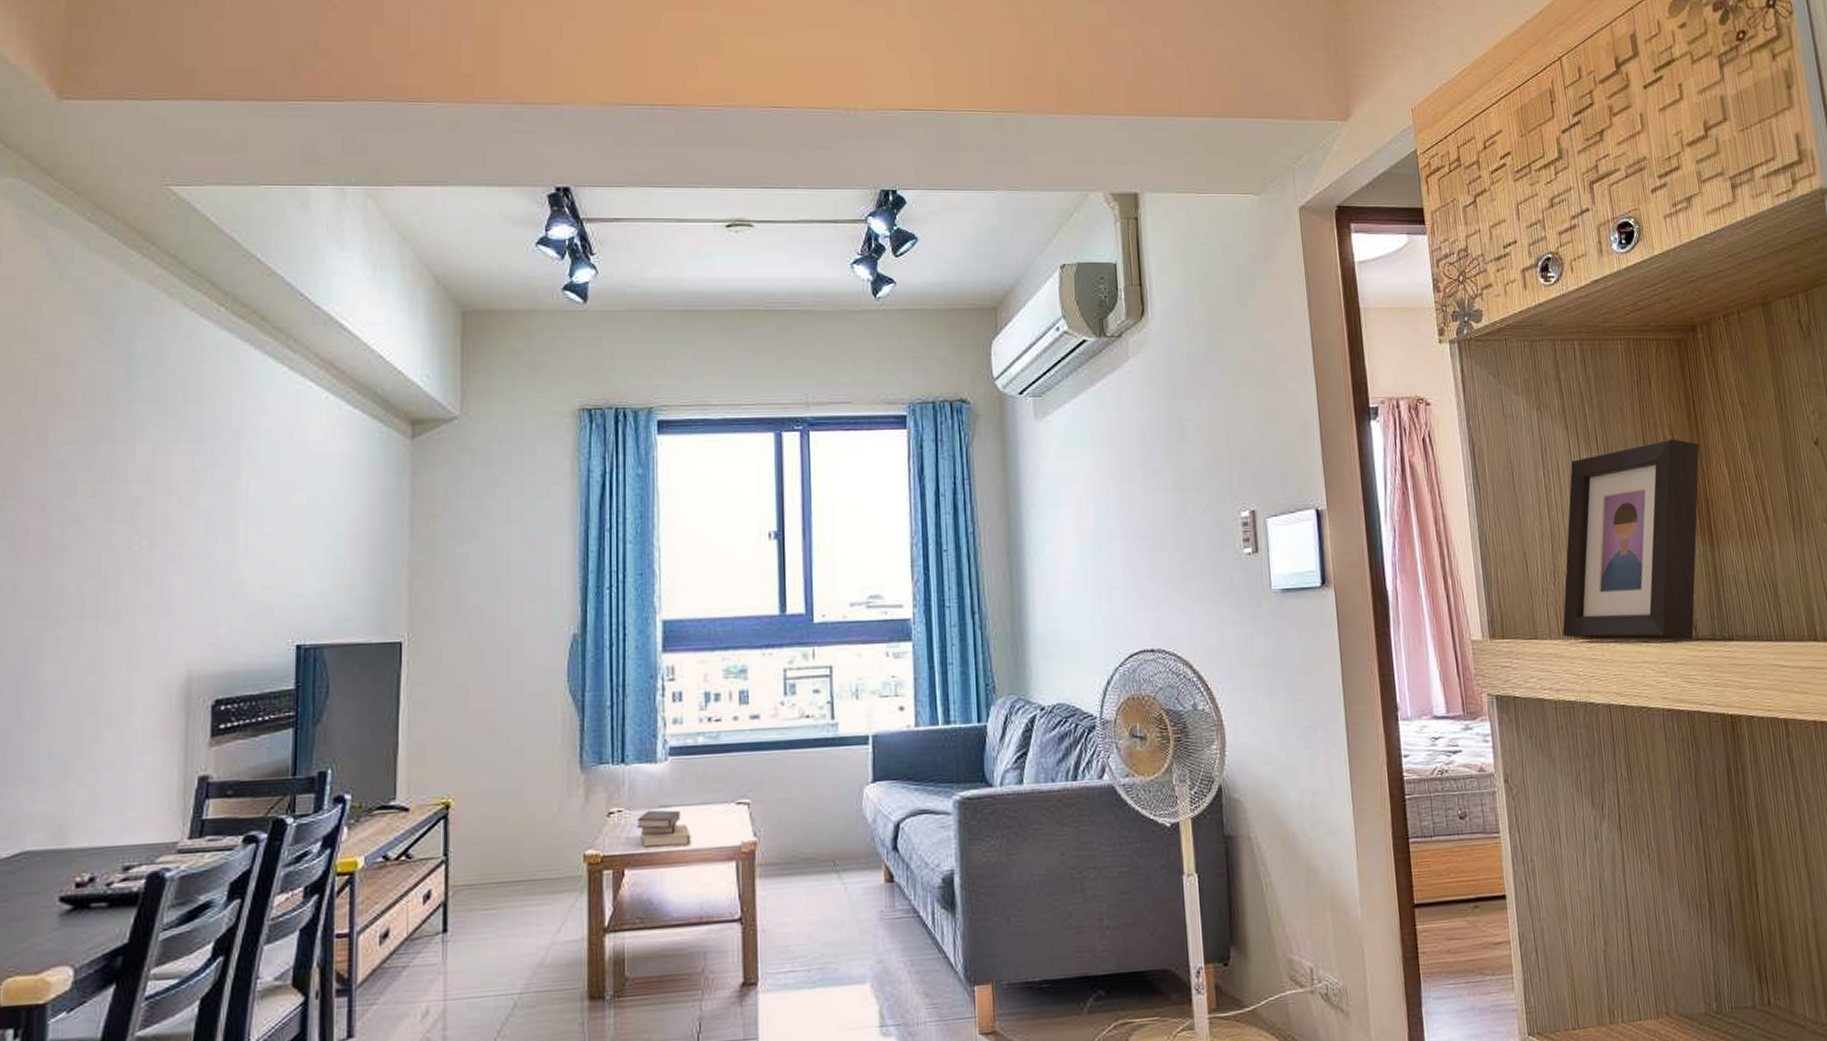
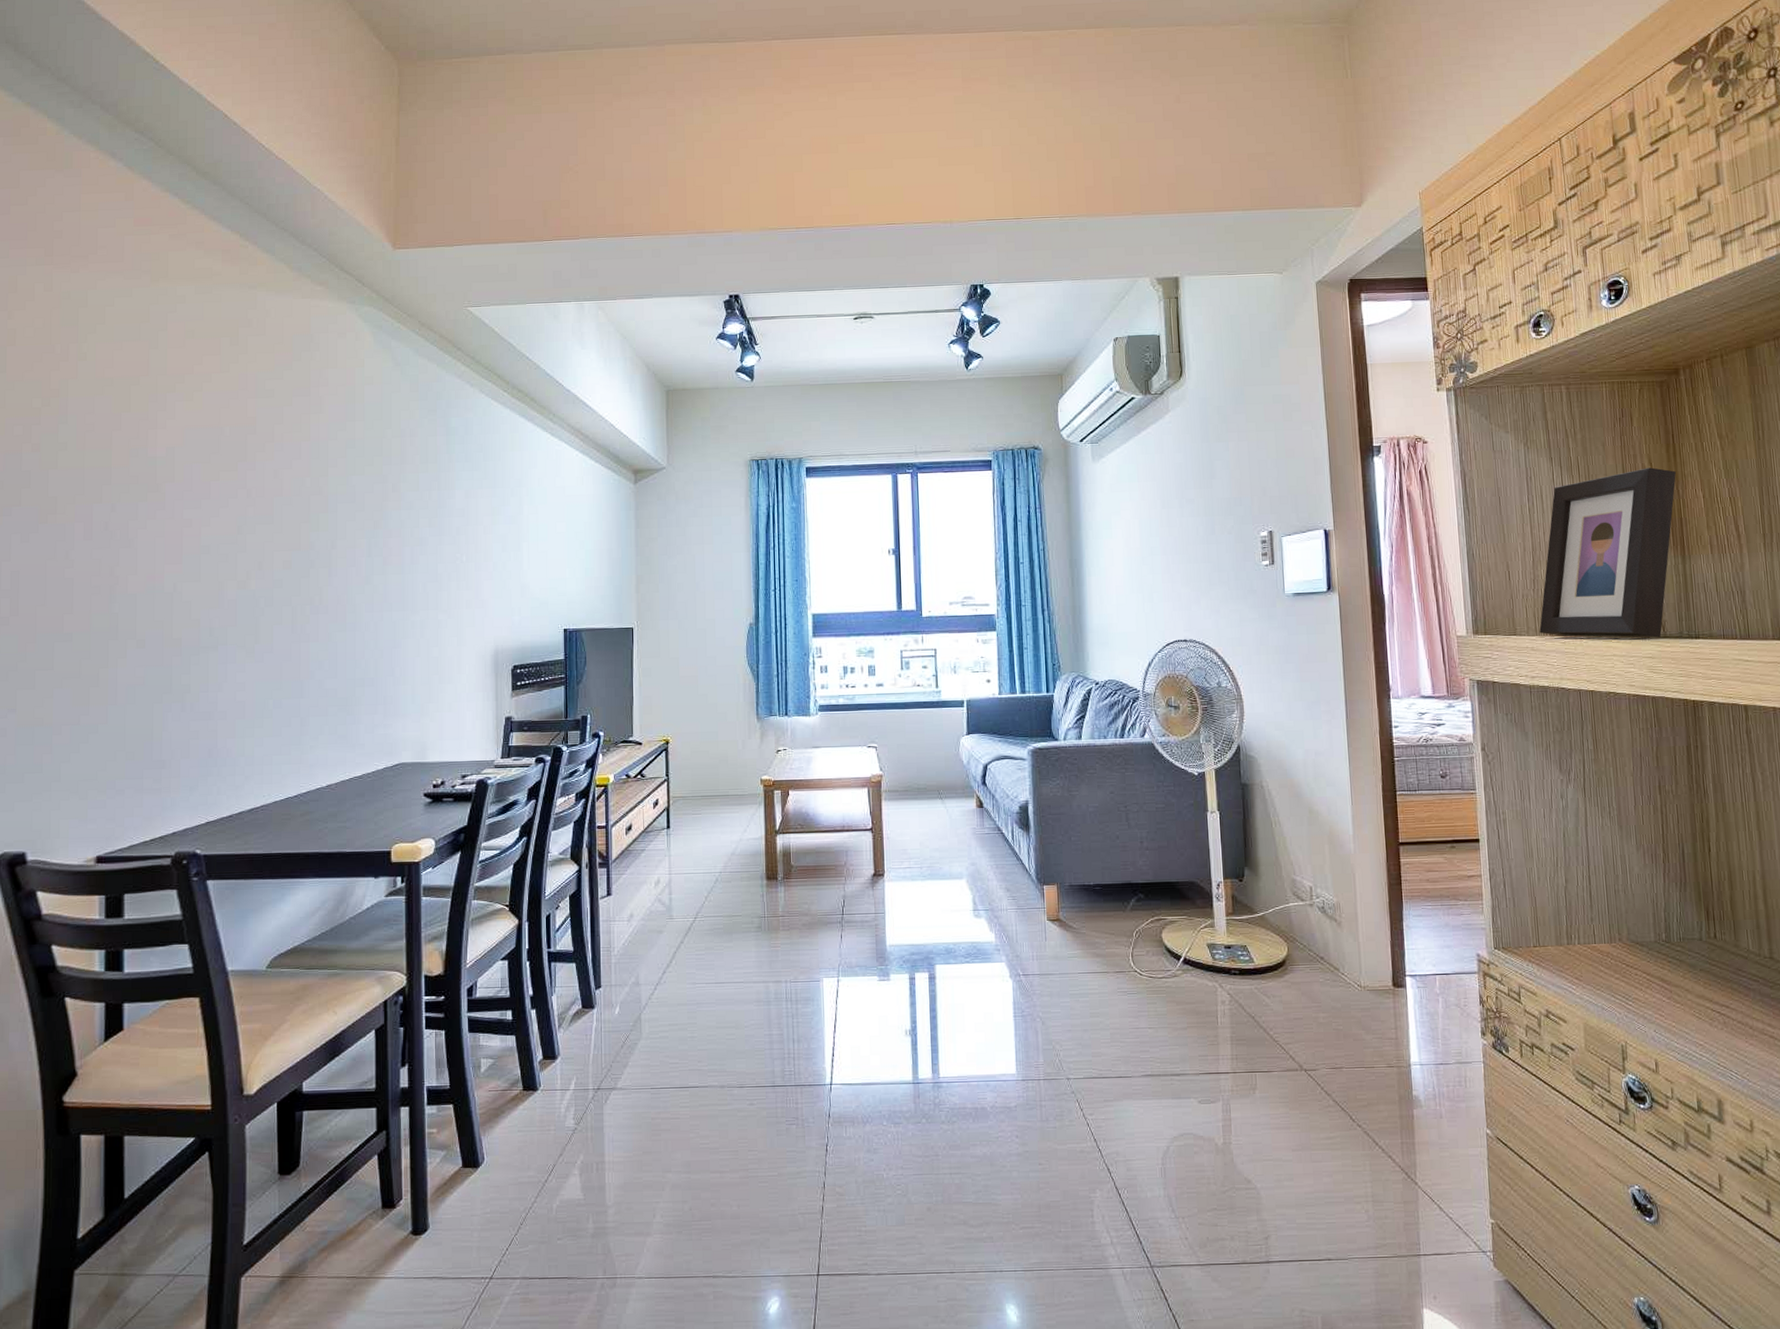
books: present [636,810,691,848] -> none [796,749,835,776]

